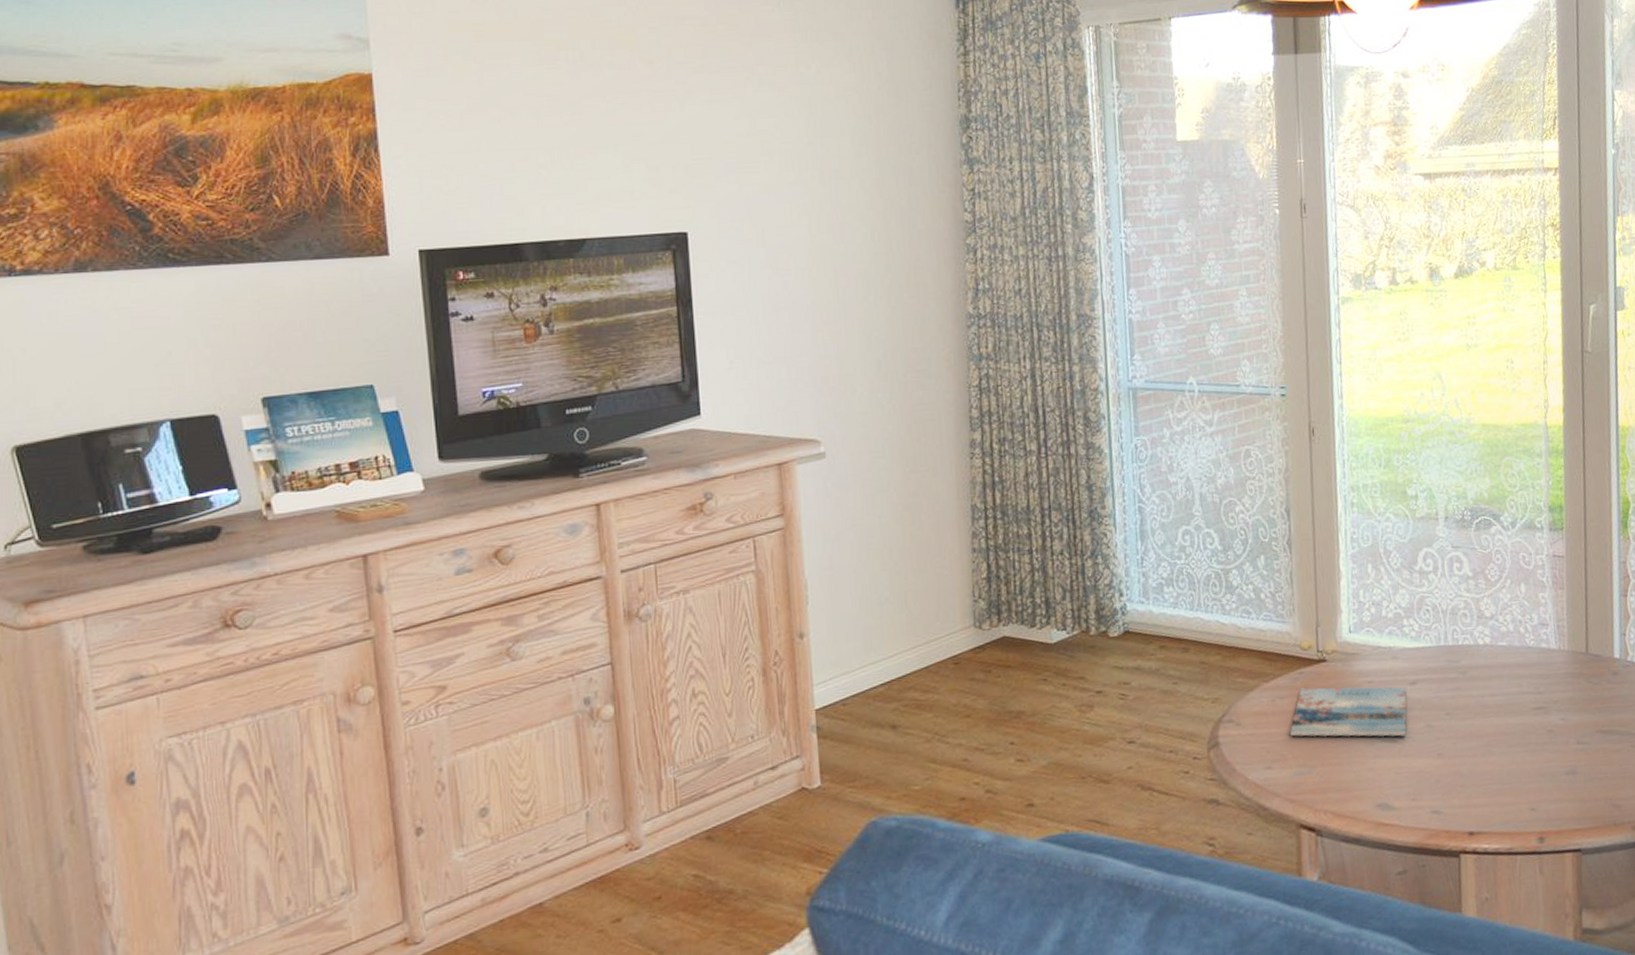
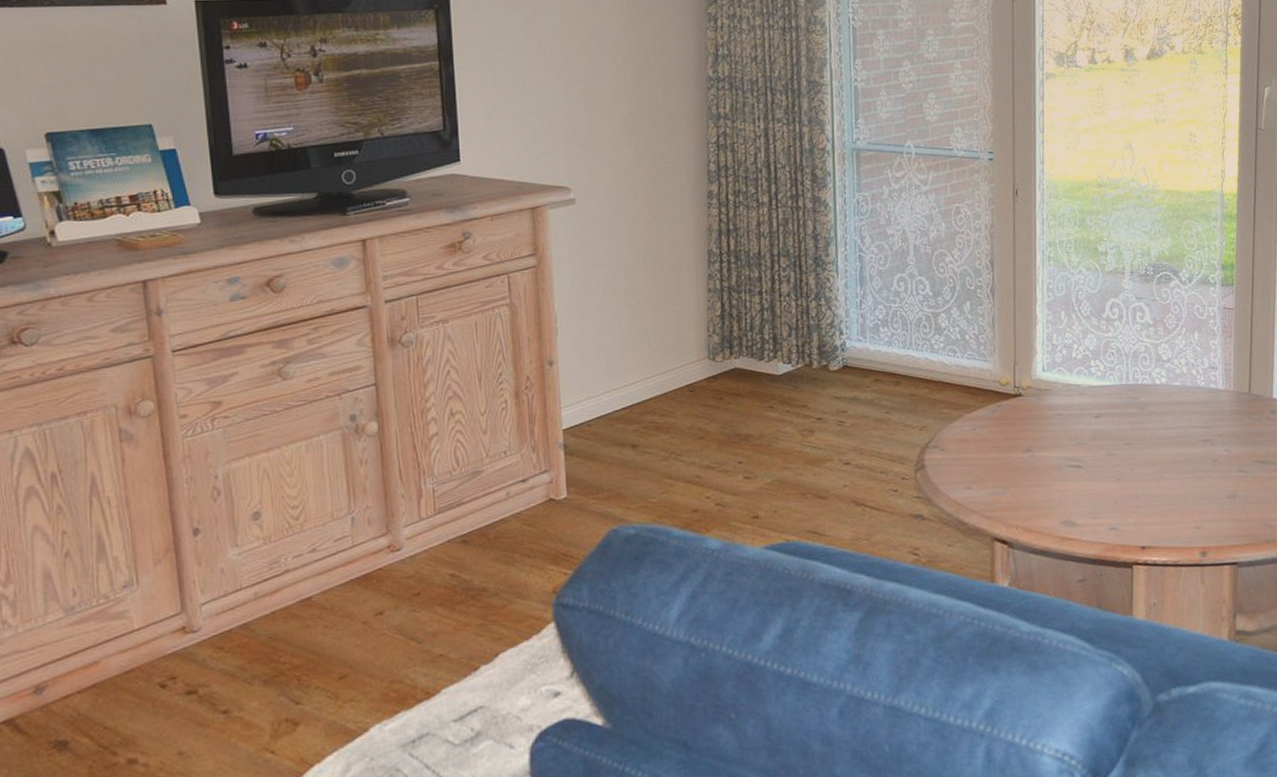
magazine: present [1290,687,1407,737] -> none [988,418,1092,463]

